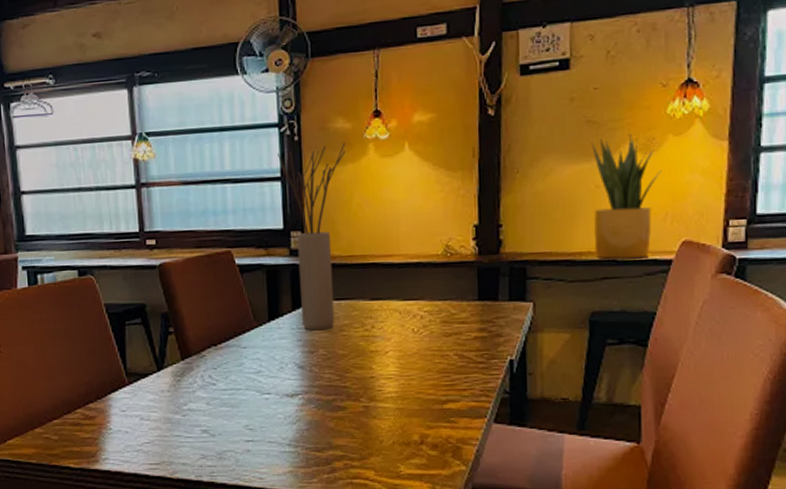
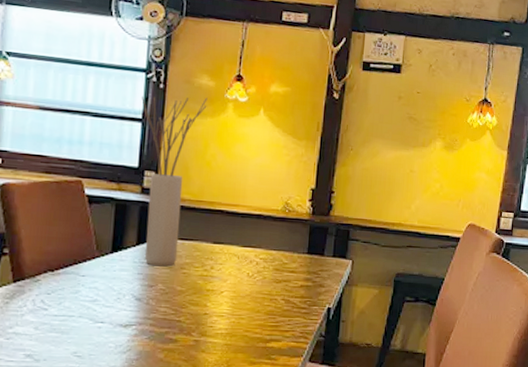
planter: present [592,134,663,260] -> none [404,133,460,234]

